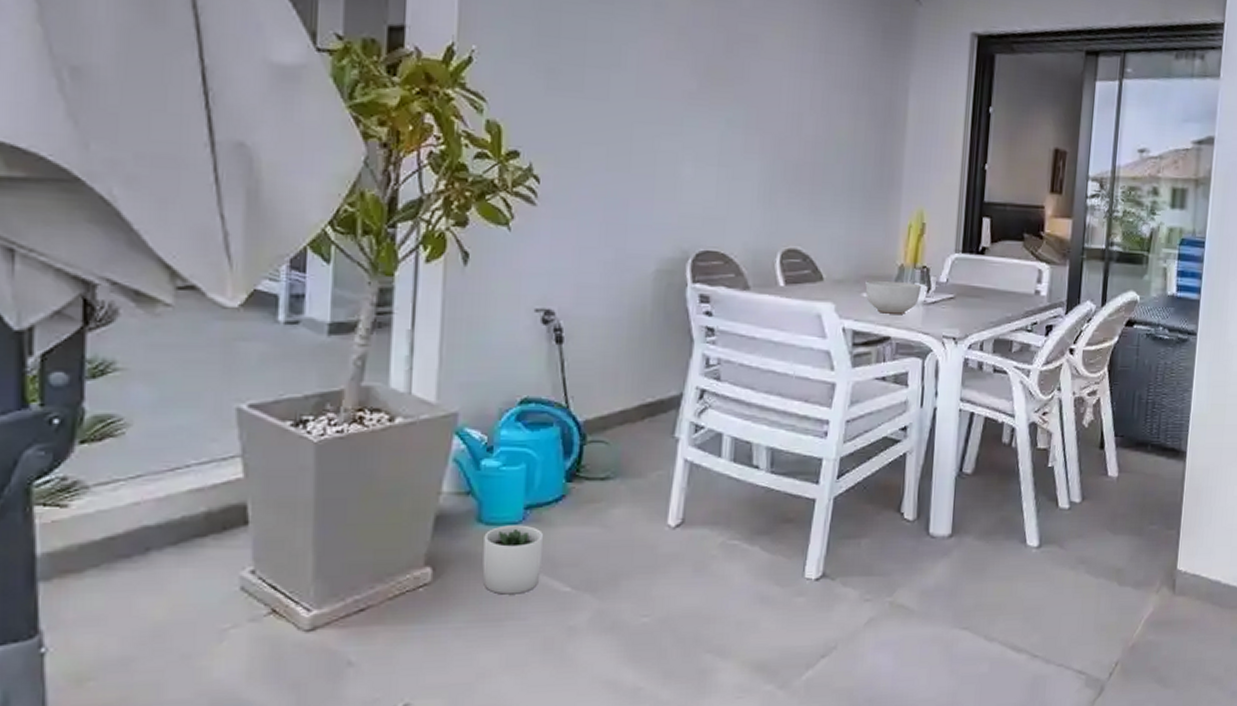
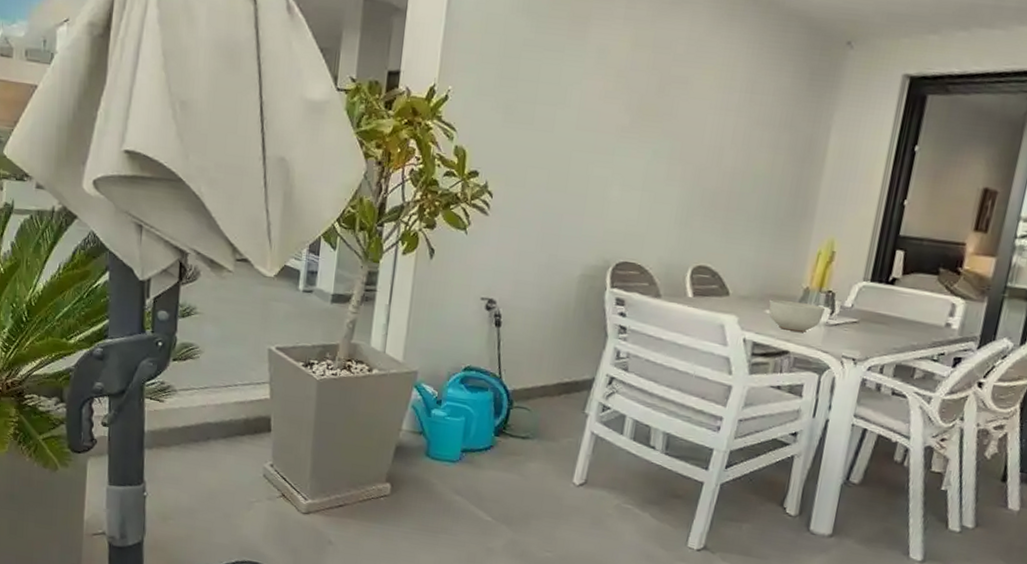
planter: present [482,525,544,595] -> none [426,461,475,516]

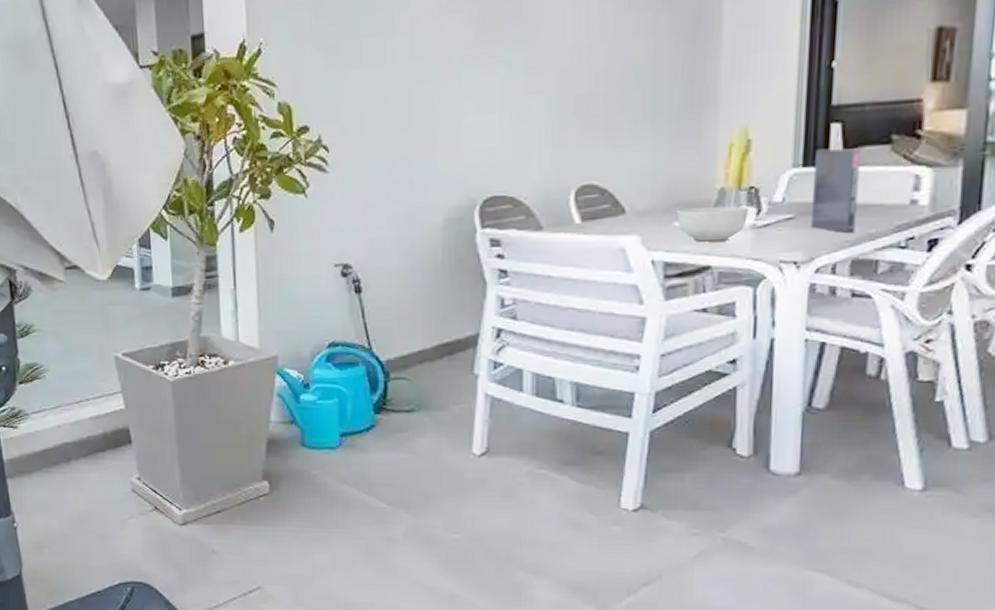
book: none [869,269,916,342] -> present [810,148,861,233]

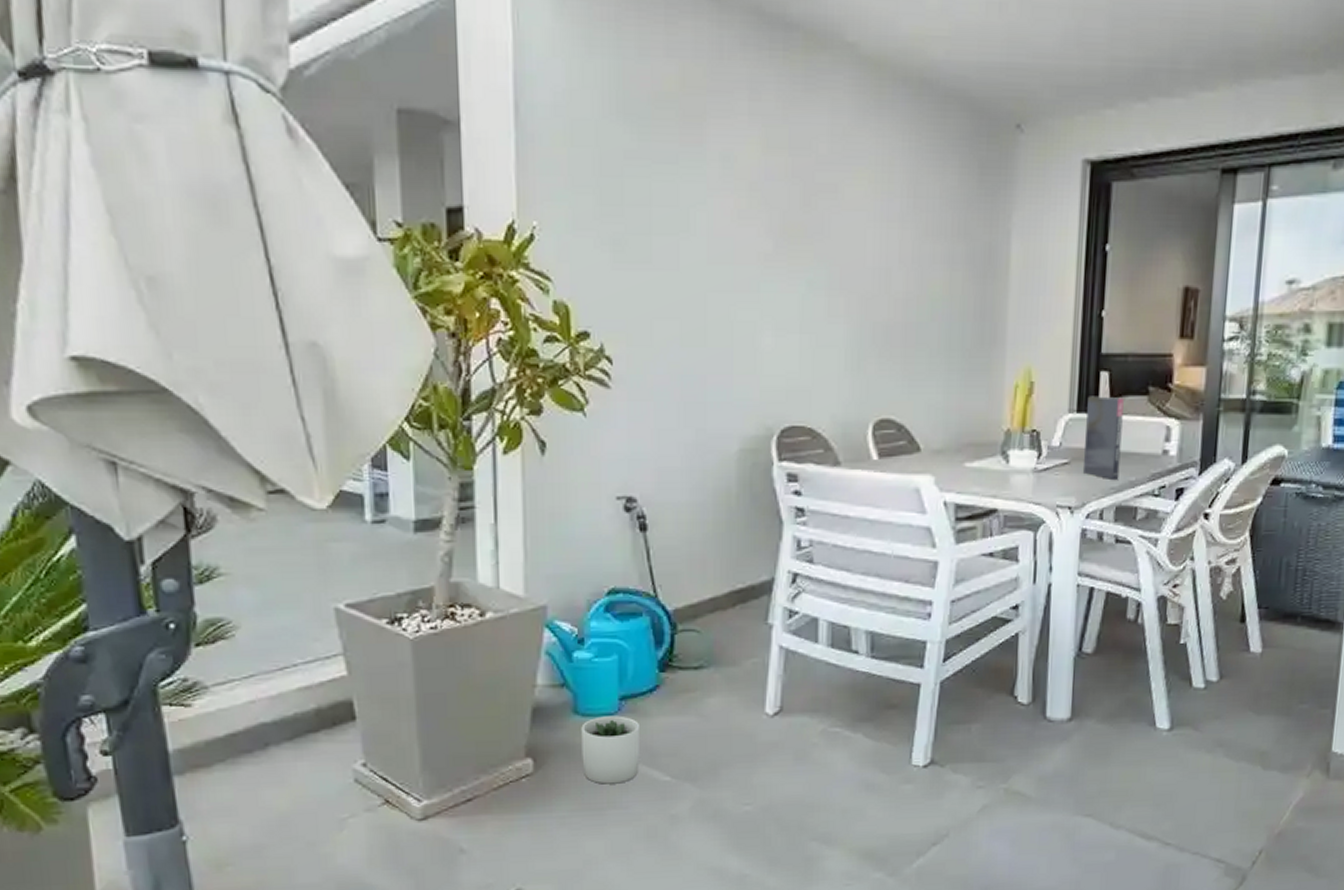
planter: none [308,449,360,507] -> present [581,715,641,784]
bowl: present [677,205,750,242] -> none [967,447,1032,484]

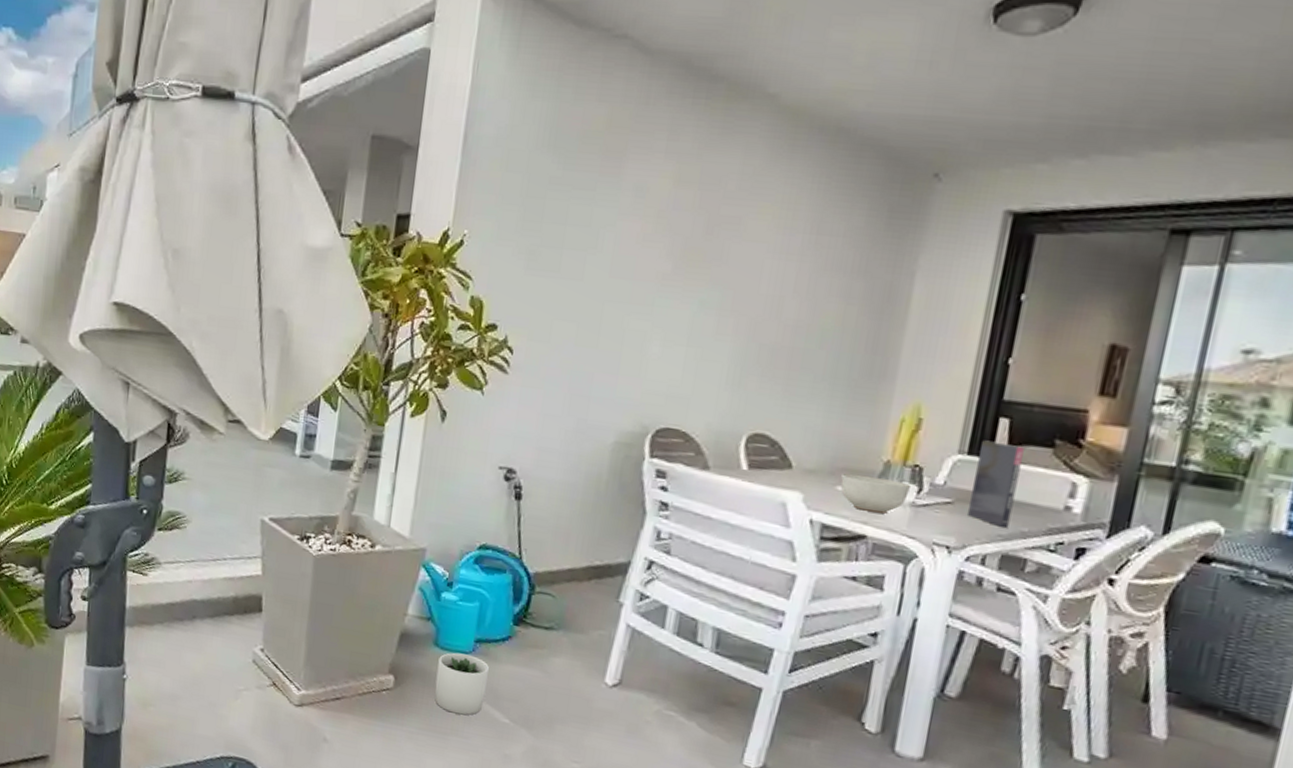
bowl: none [967,447,1032,484] -> present [840,473,912,514]

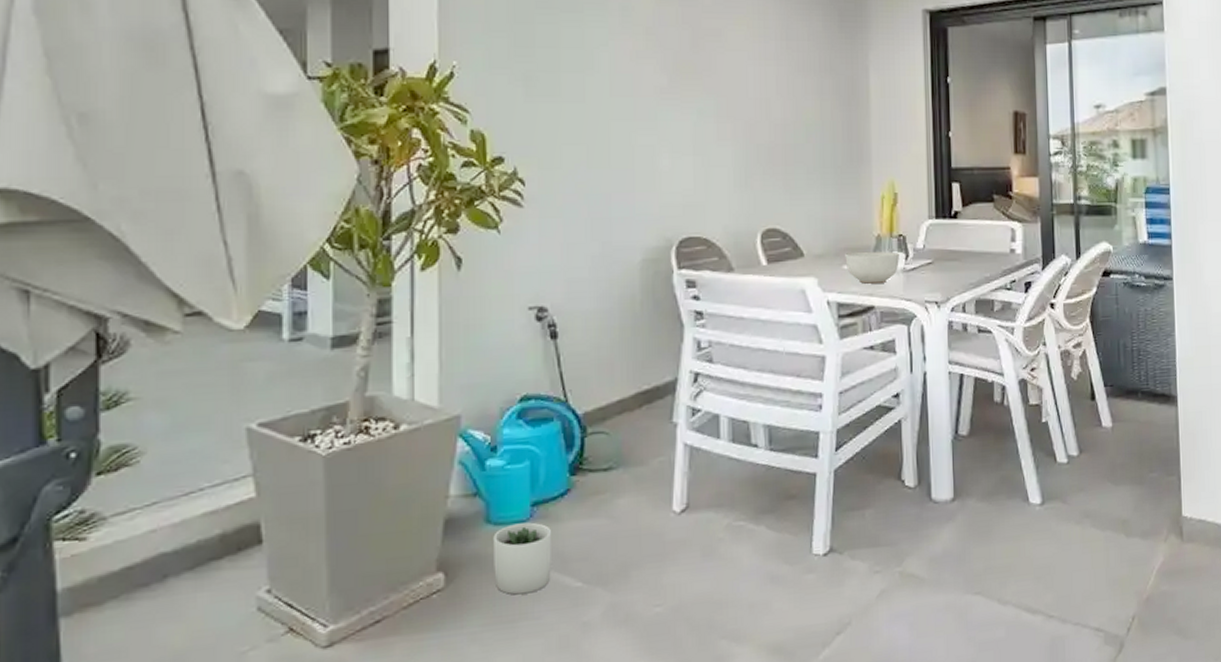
book: present [966,440,1025,528] -> none [944,204,976,276]

